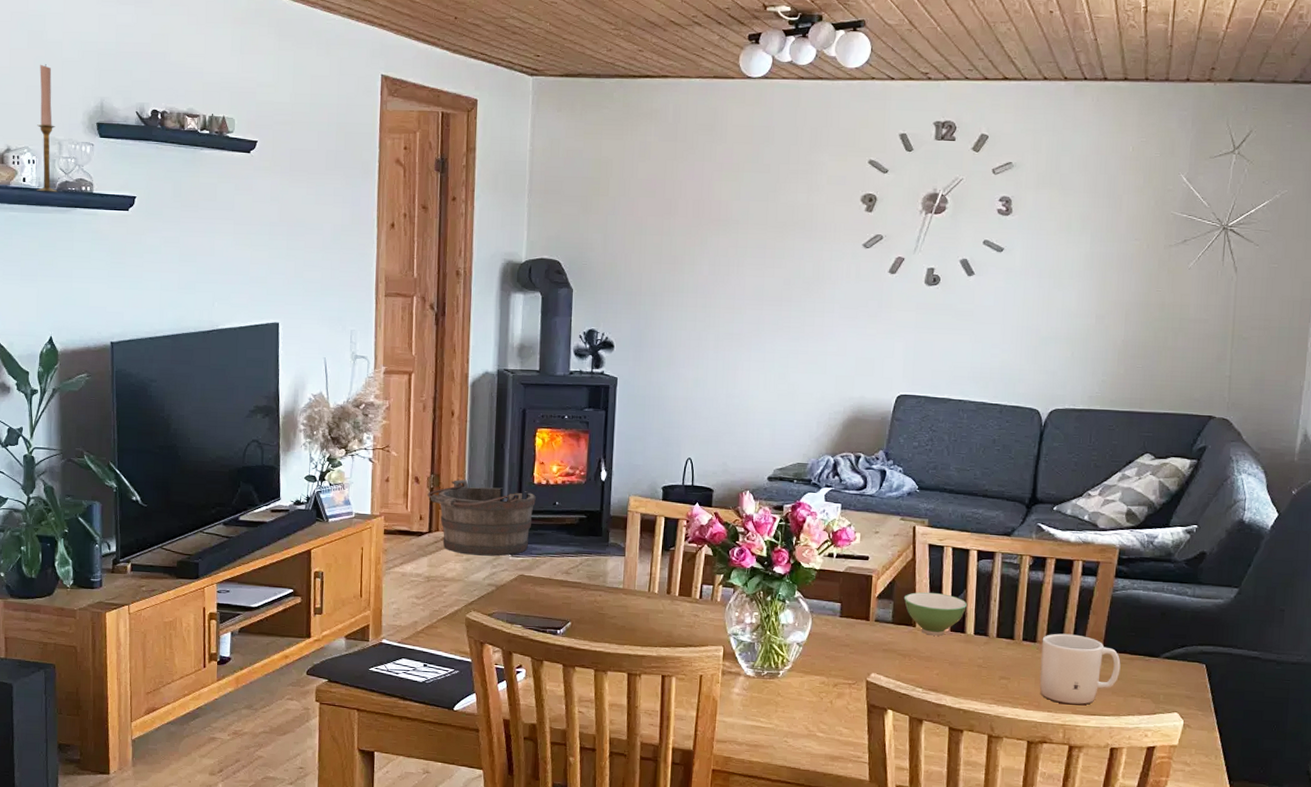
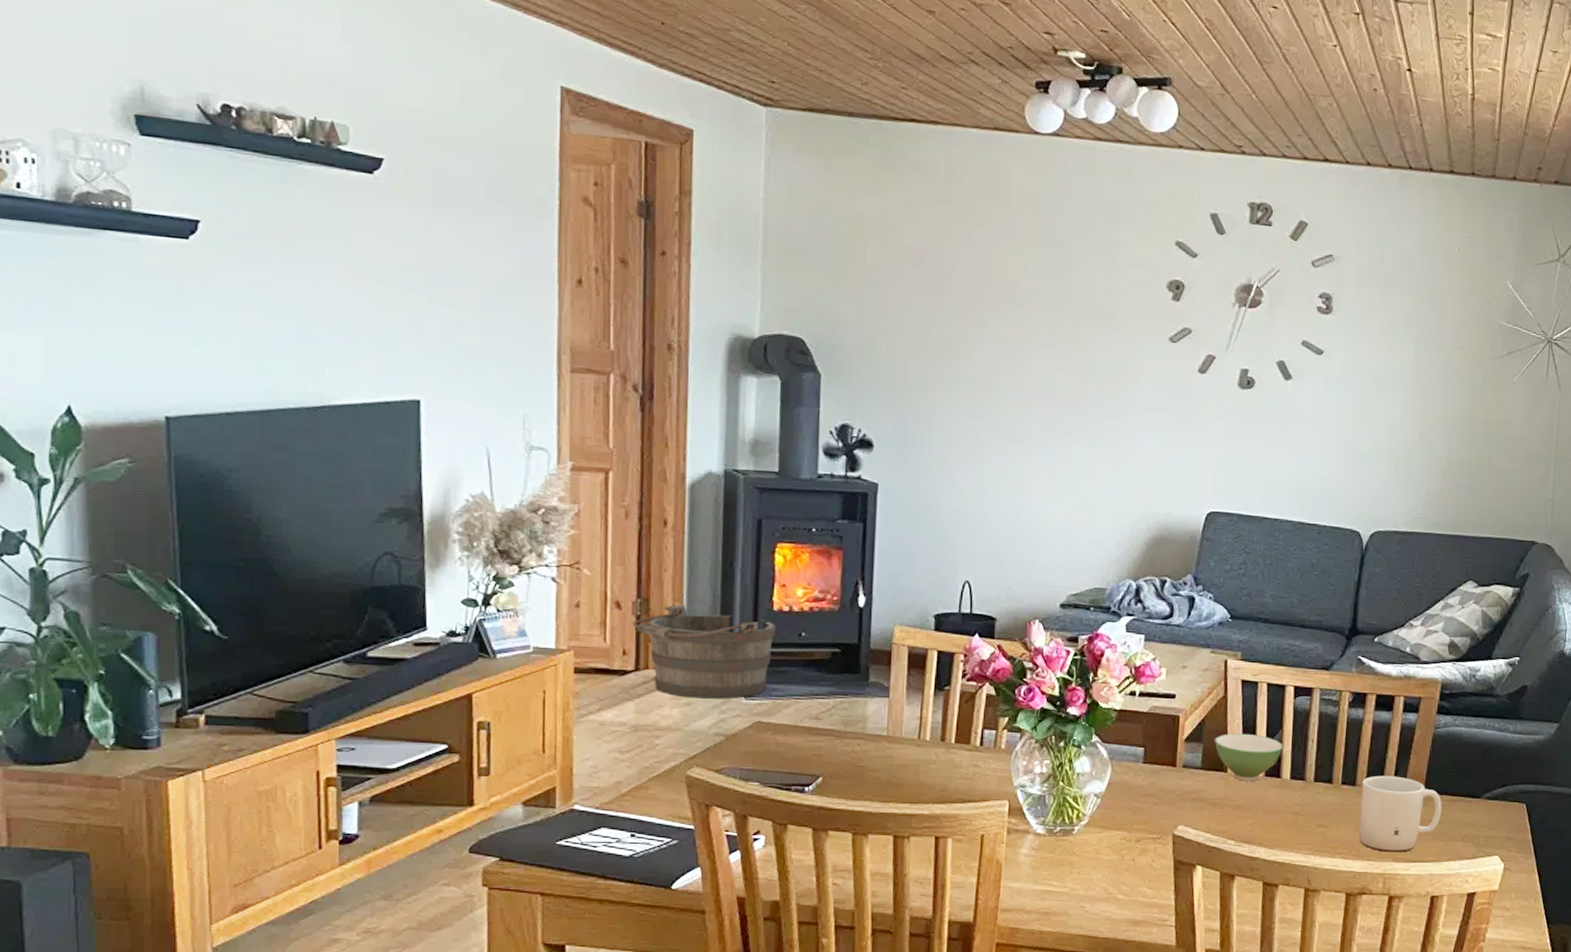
candlestick: present [36,64,58,192] -> none [37,24,74,207]

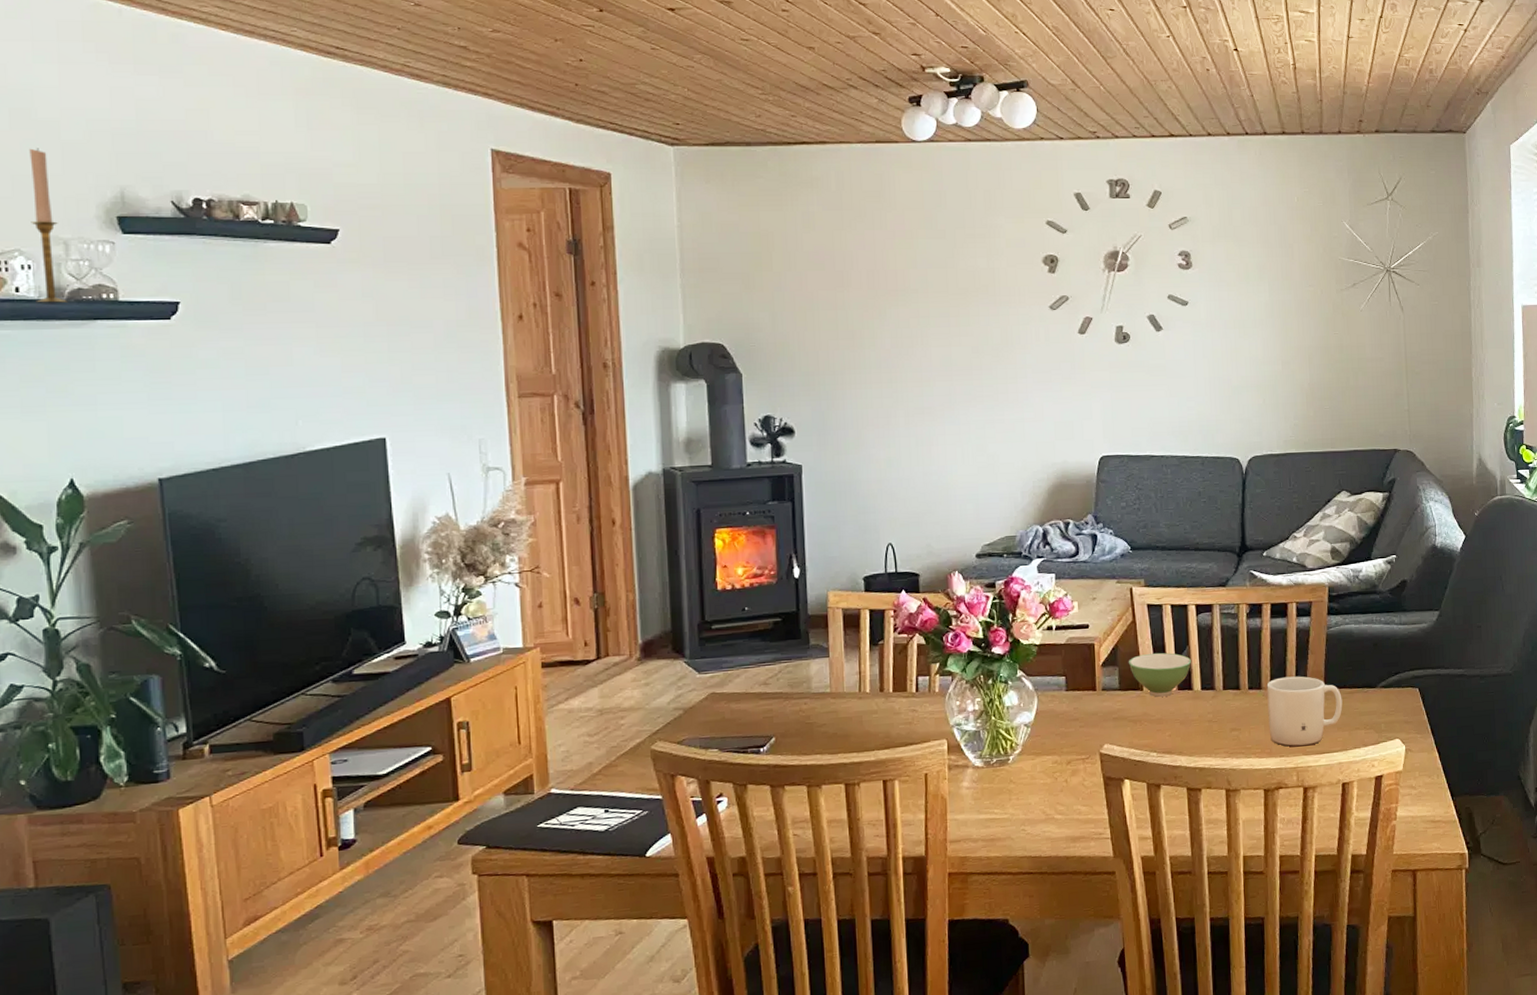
candlestick: none [37,24,74,207] -> present [29,148,68,303]
bucket: present [633,605,776,699] -> none [591,595,721,679]

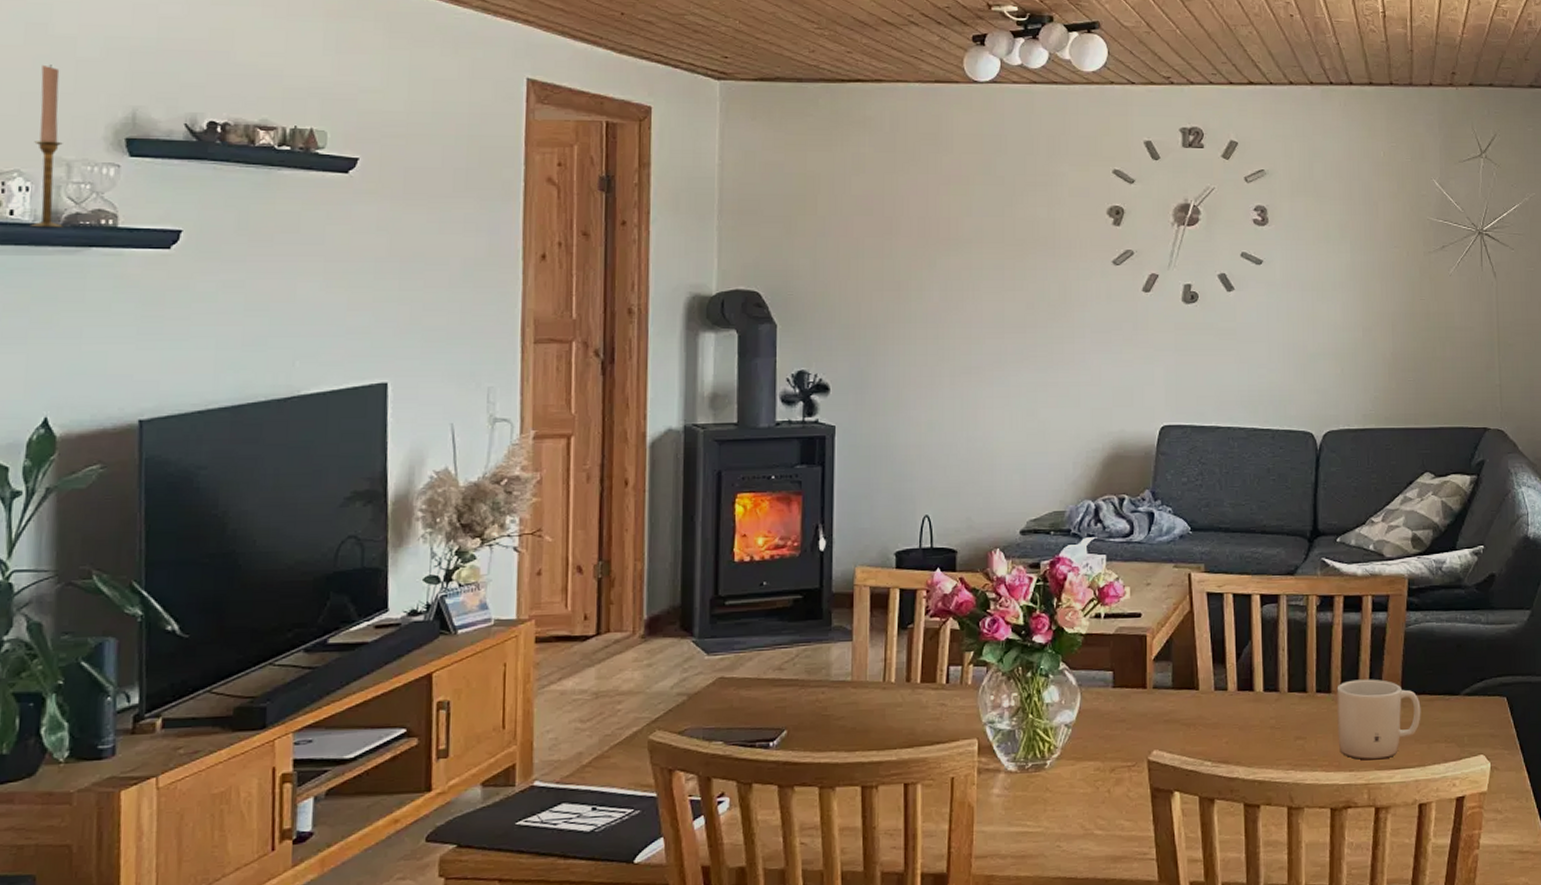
bowl: present [1128,652,1192,697] -> none [1183,647,1254,698]

